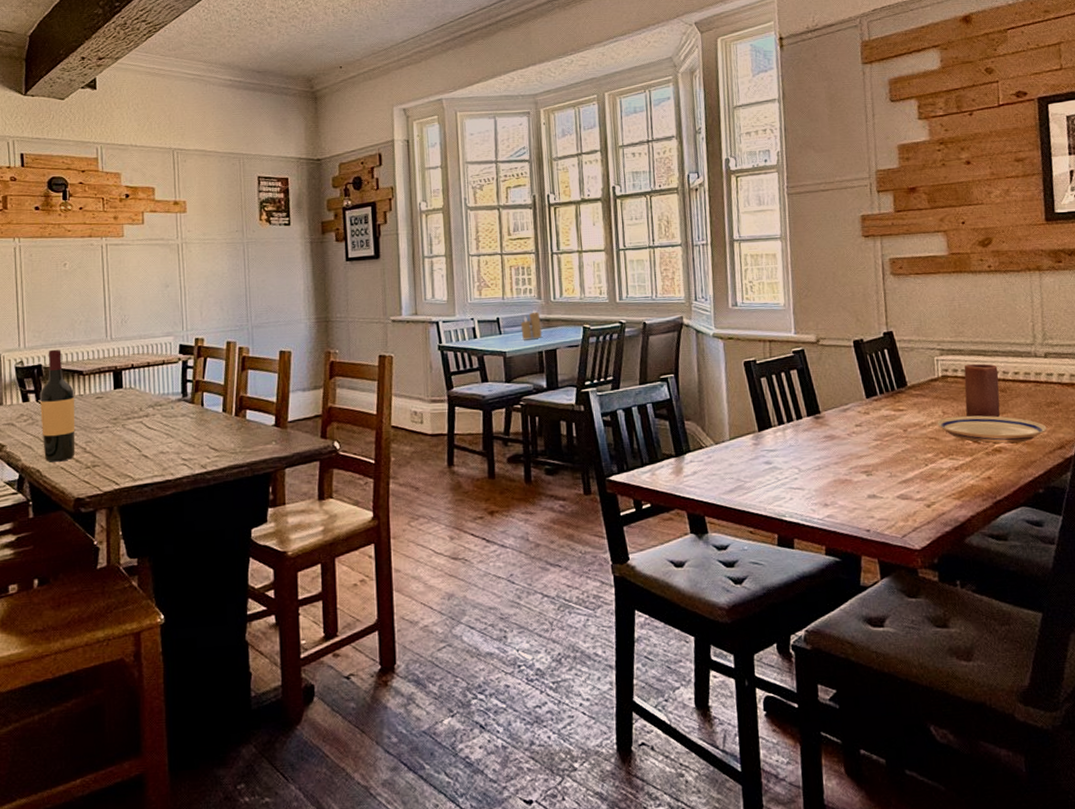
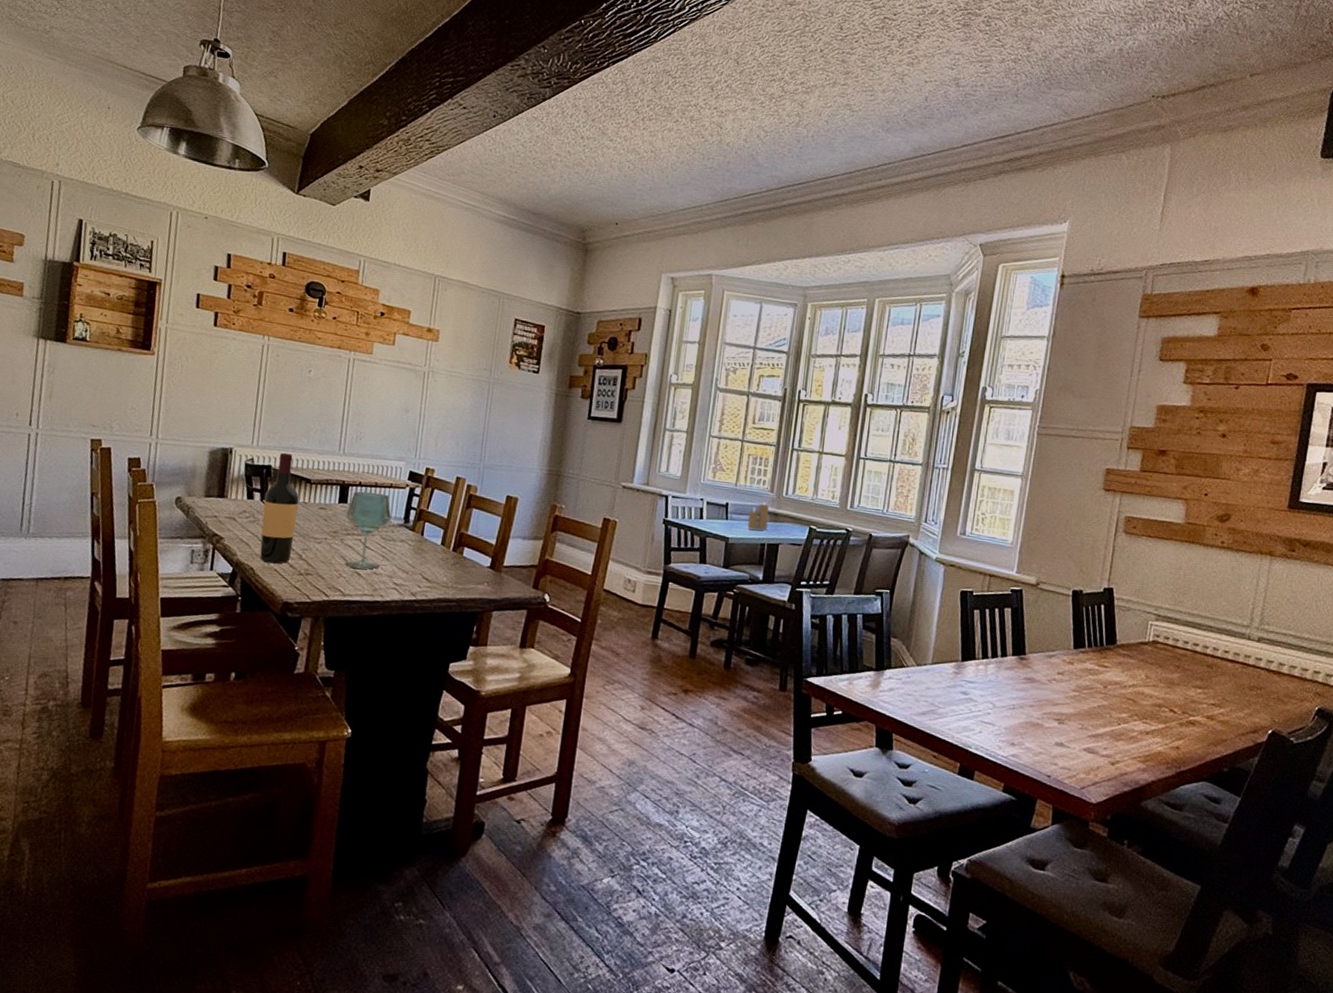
wine glass: none [123,372,169,451] -> present [344,491,391,570]
plate: present [937,415,1047,443] -> none [1138,682,1245,720]
candle: present [964,363,1000,418] -> none [1169,634,1209,692]

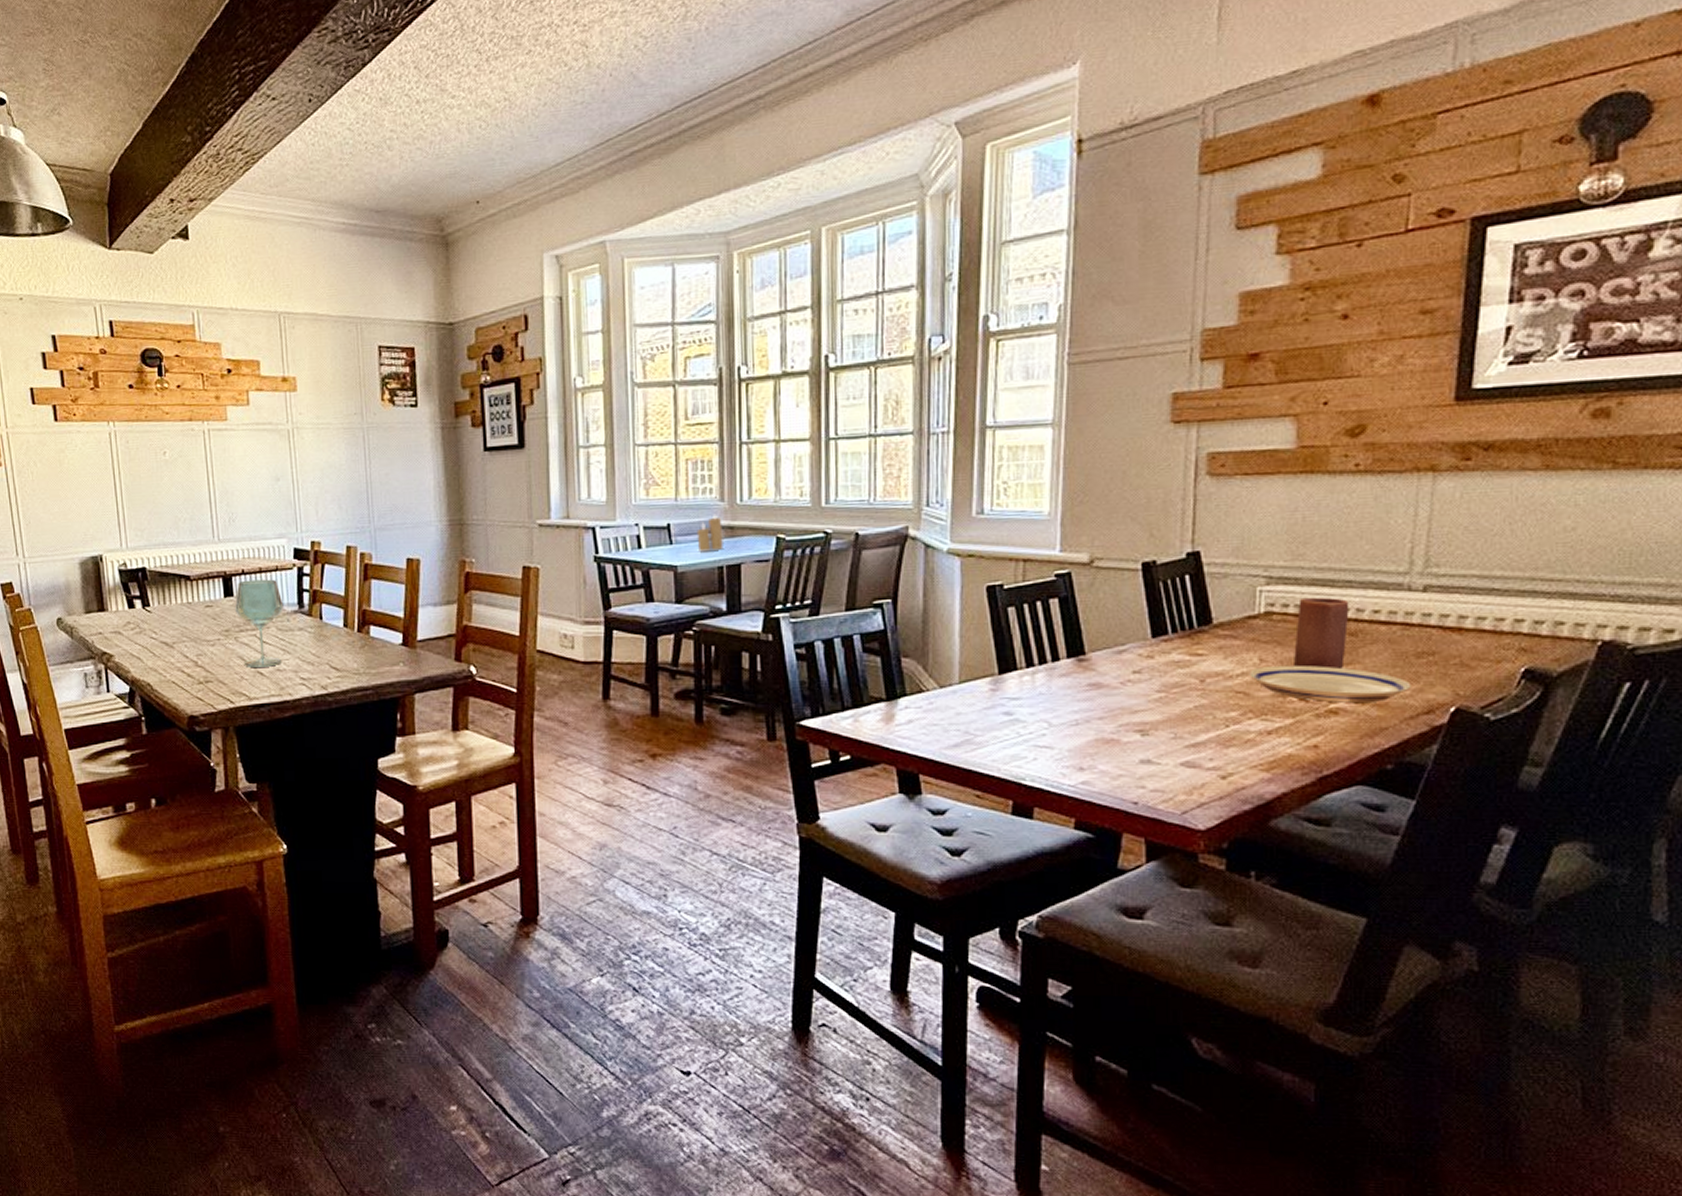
wine bottle: present [259,452,299,564] -> none [146,550,187,676]
plate: none [1138,682,1245,720] -> present [1249,664,1411,703]
candle: none [1169,634,1209,692] -> present [1294,597,1349,670]

